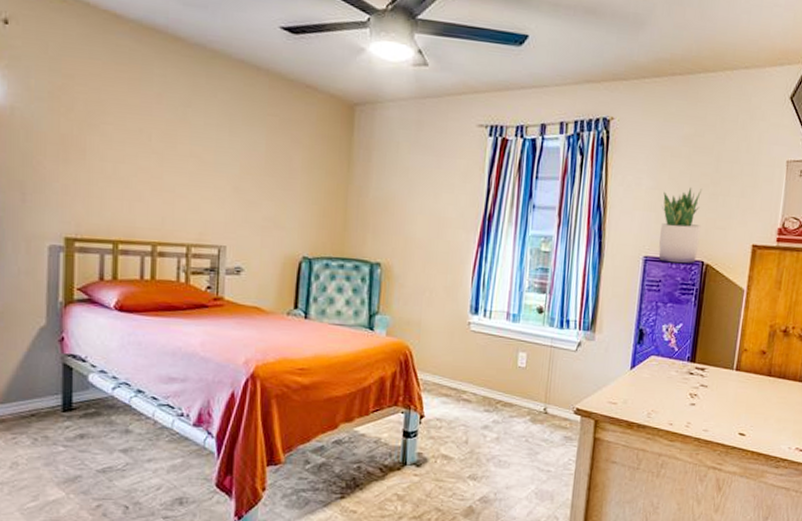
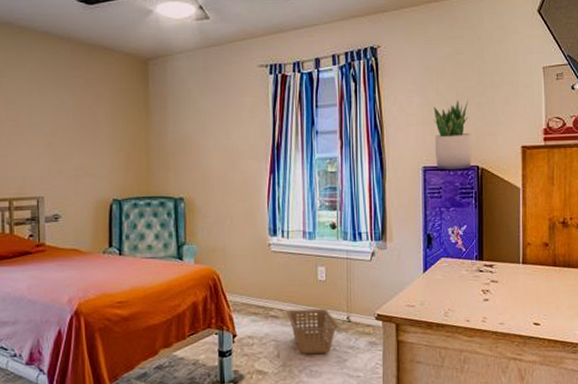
laundry basket: none [480,394,535,445] -> present [286,308,339,355]

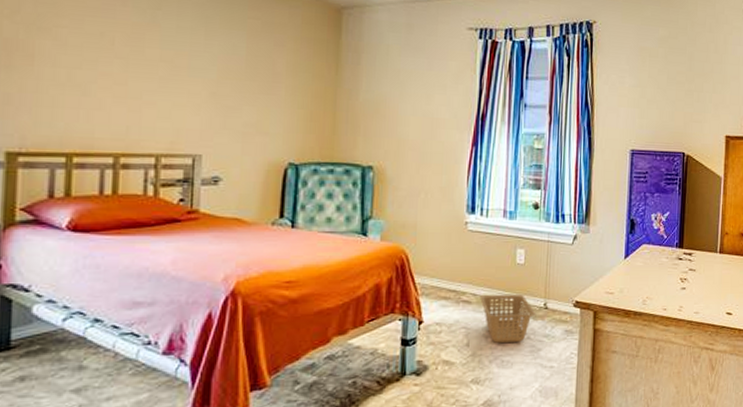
planter: present [433,100,472,170] -> none [643,85,680,156]

